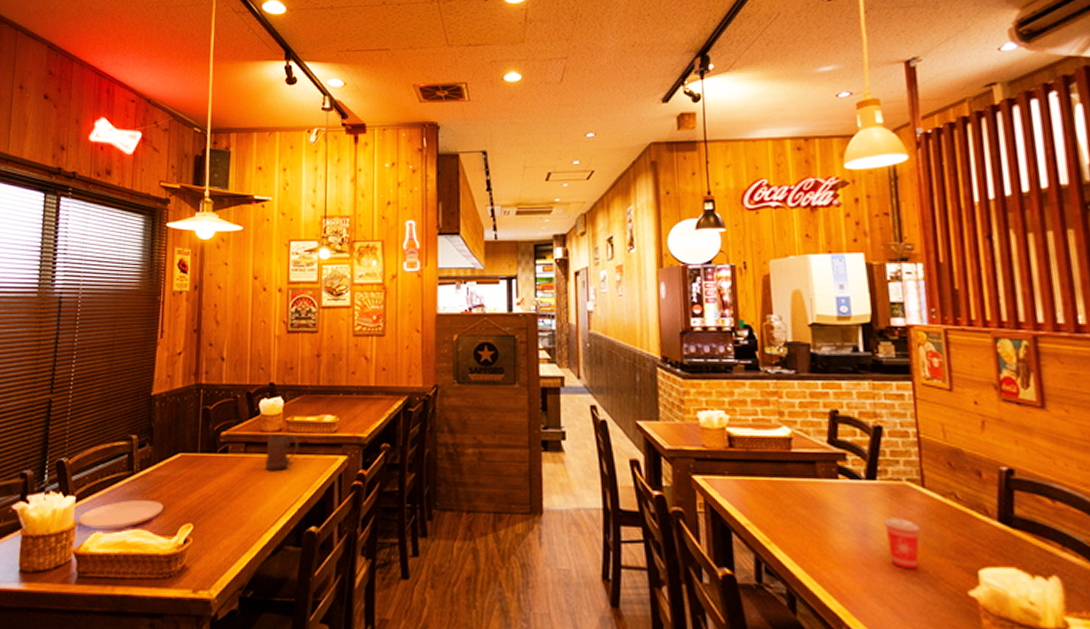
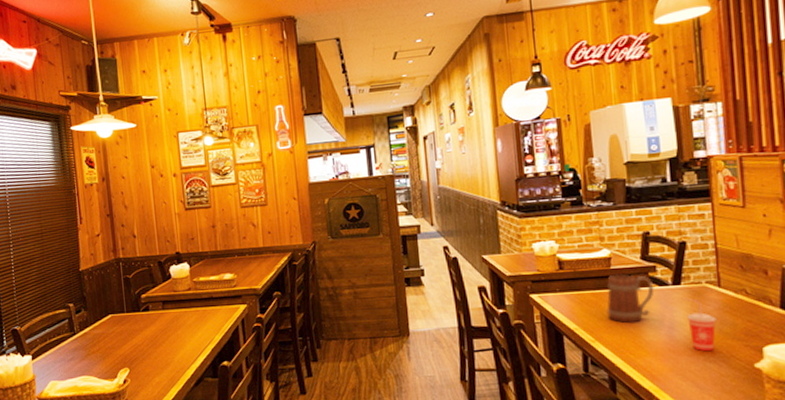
plate: present [78,499,164,530] -> none [36,352,104,380]
beer mug: present [265,433,300,472] -> none [180,291,207,322]
beer mug: none [786,459,844,523] -> present [607,274,655,323]

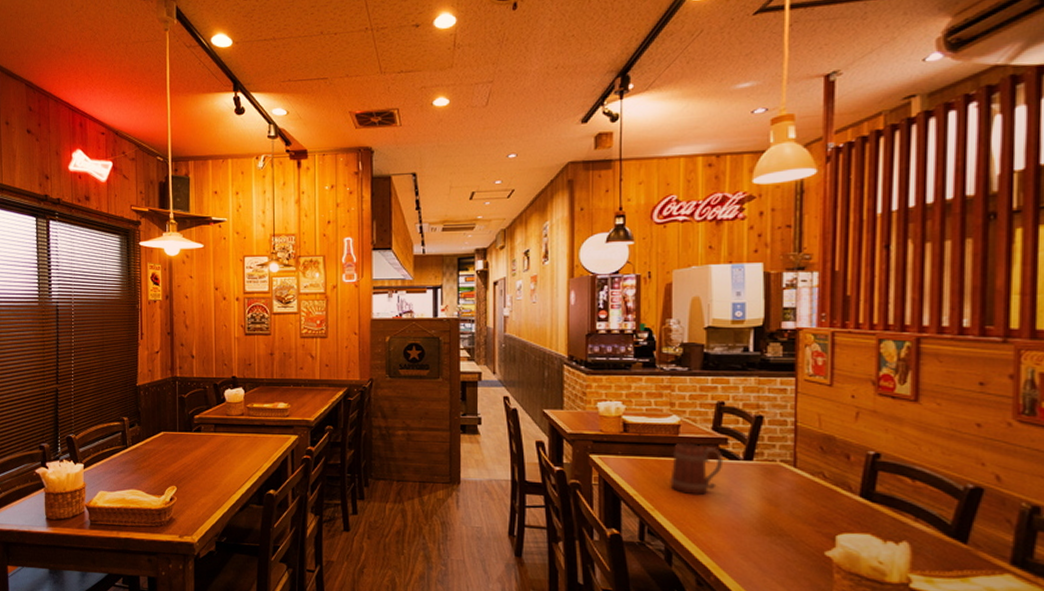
beverage cup: present [681,297,717,352] -> none [752,474,788,534]

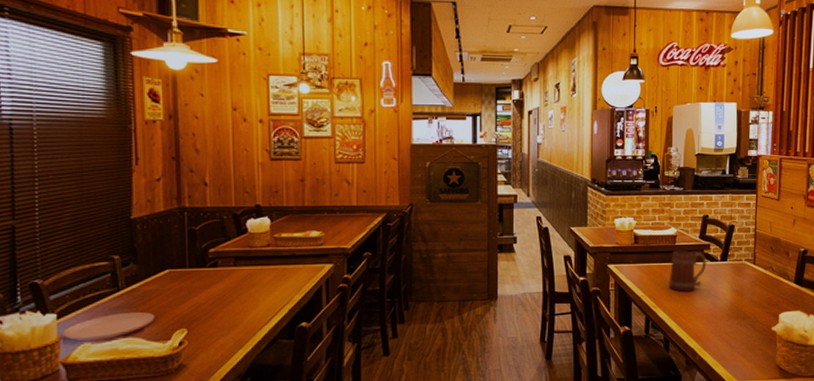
plate: none [87,467,153,490] -> present [62,311,156,342]

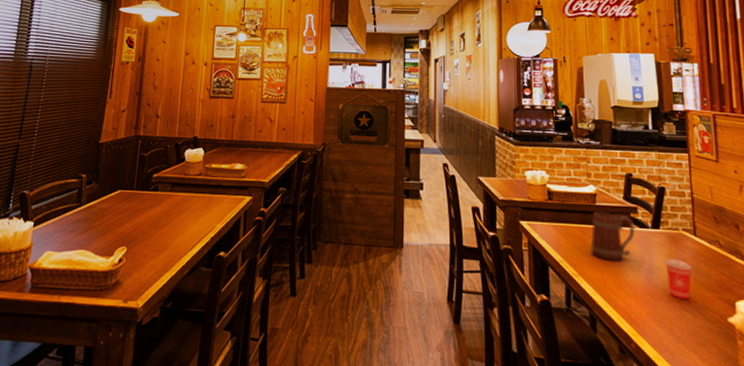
plate: present [62,311,156,342] -> none [35,226,105,250]
beverage cup: none [726,272,749,317] -> present [660,242,692,300]

